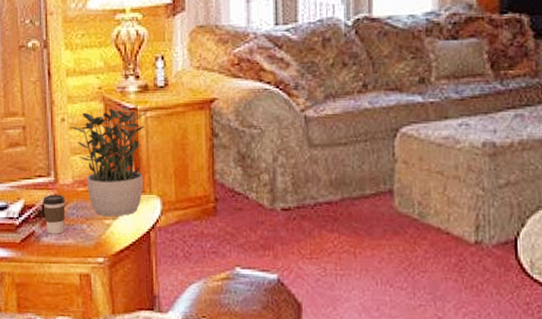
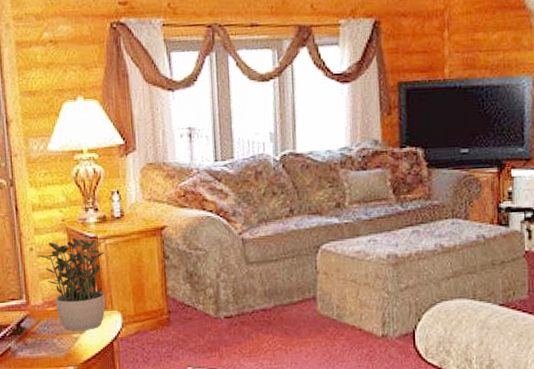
coffee cup: present [43,195,66,234] -> none [16,315,38,349]

